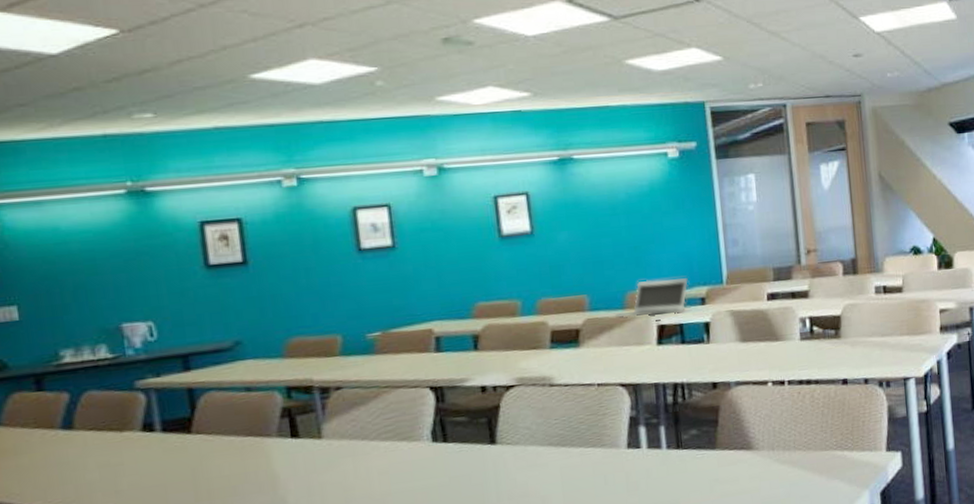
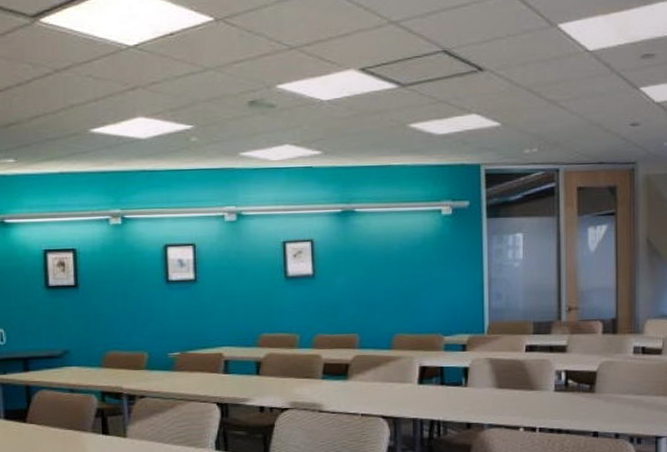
laptop: present [614,278,689,318] -> none [381,324,452,358]

